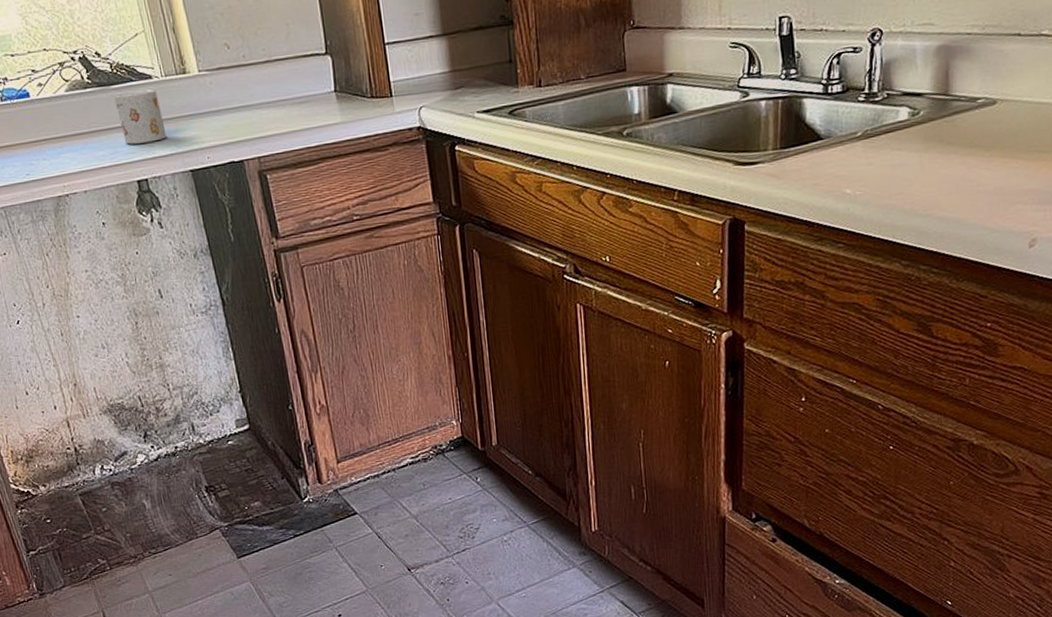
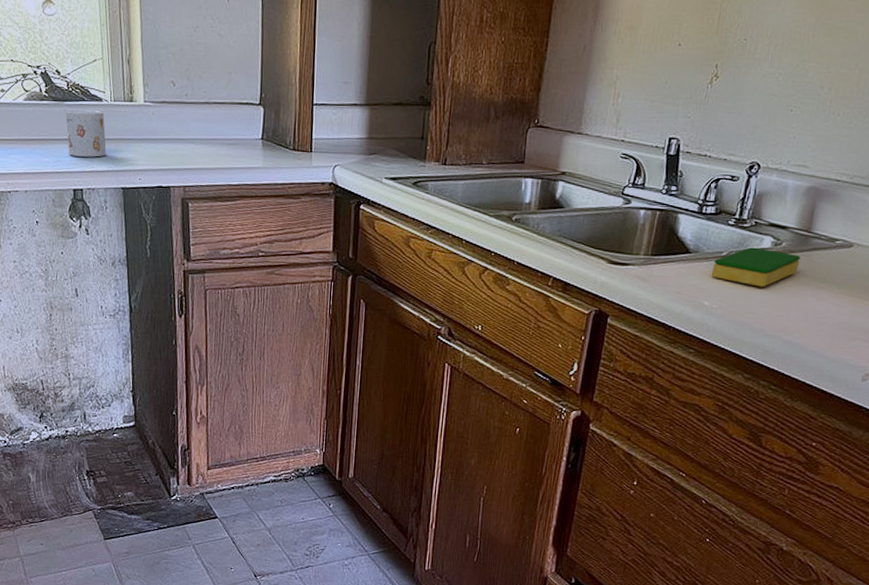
dish sponge: none [848,121,942,164] -> present [711,247,801,287]

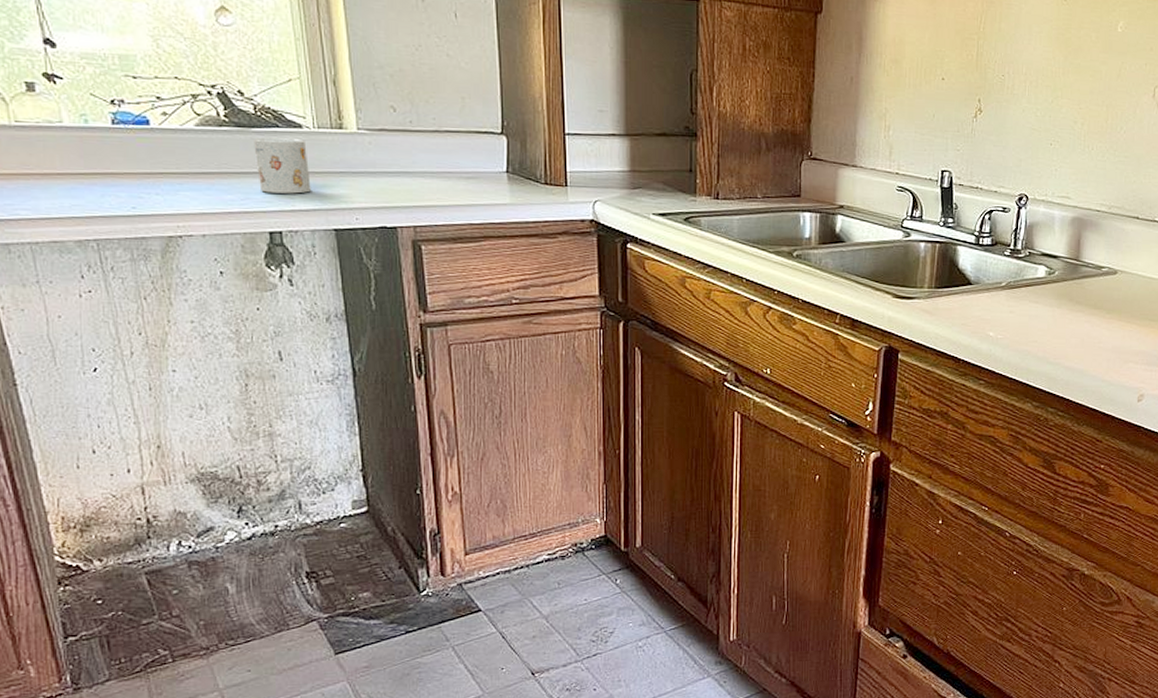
dish sponge: present [711,247,801,287] -> none [993,277,1073,316]

